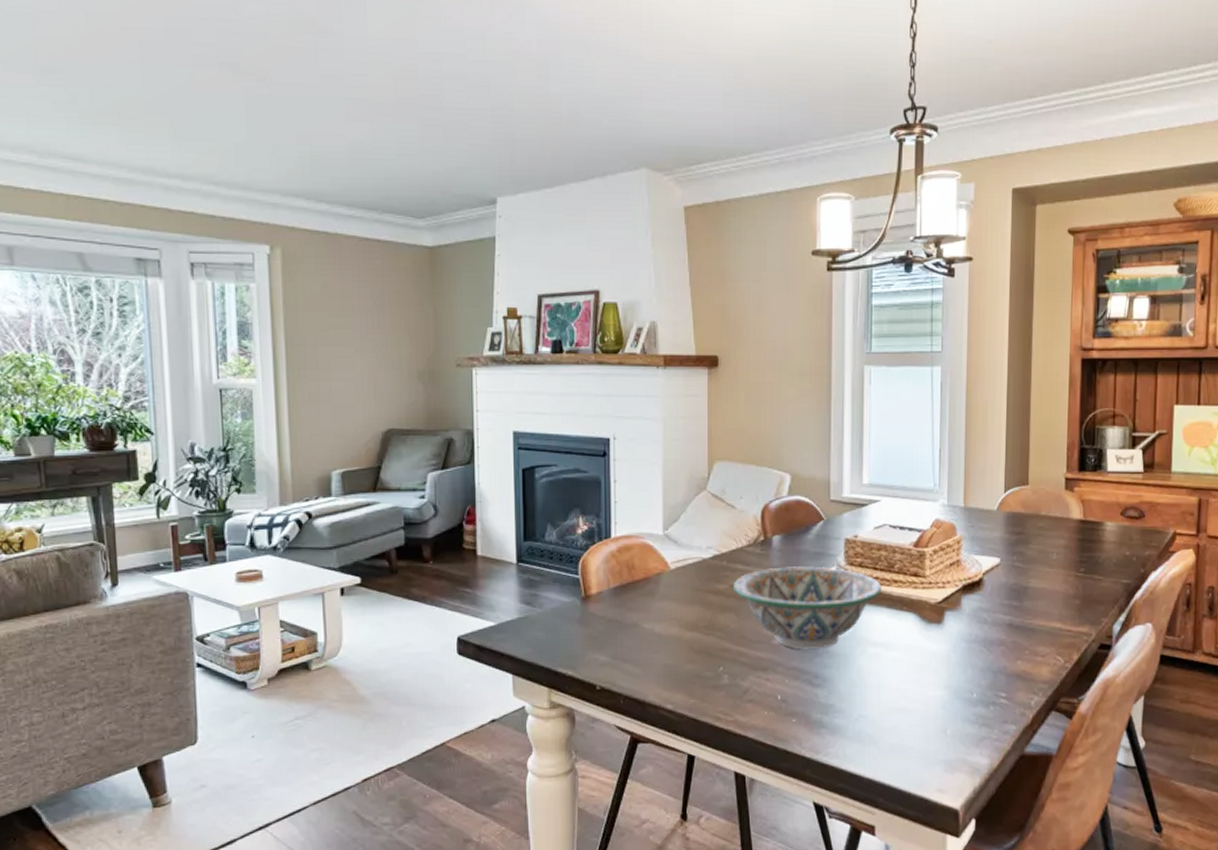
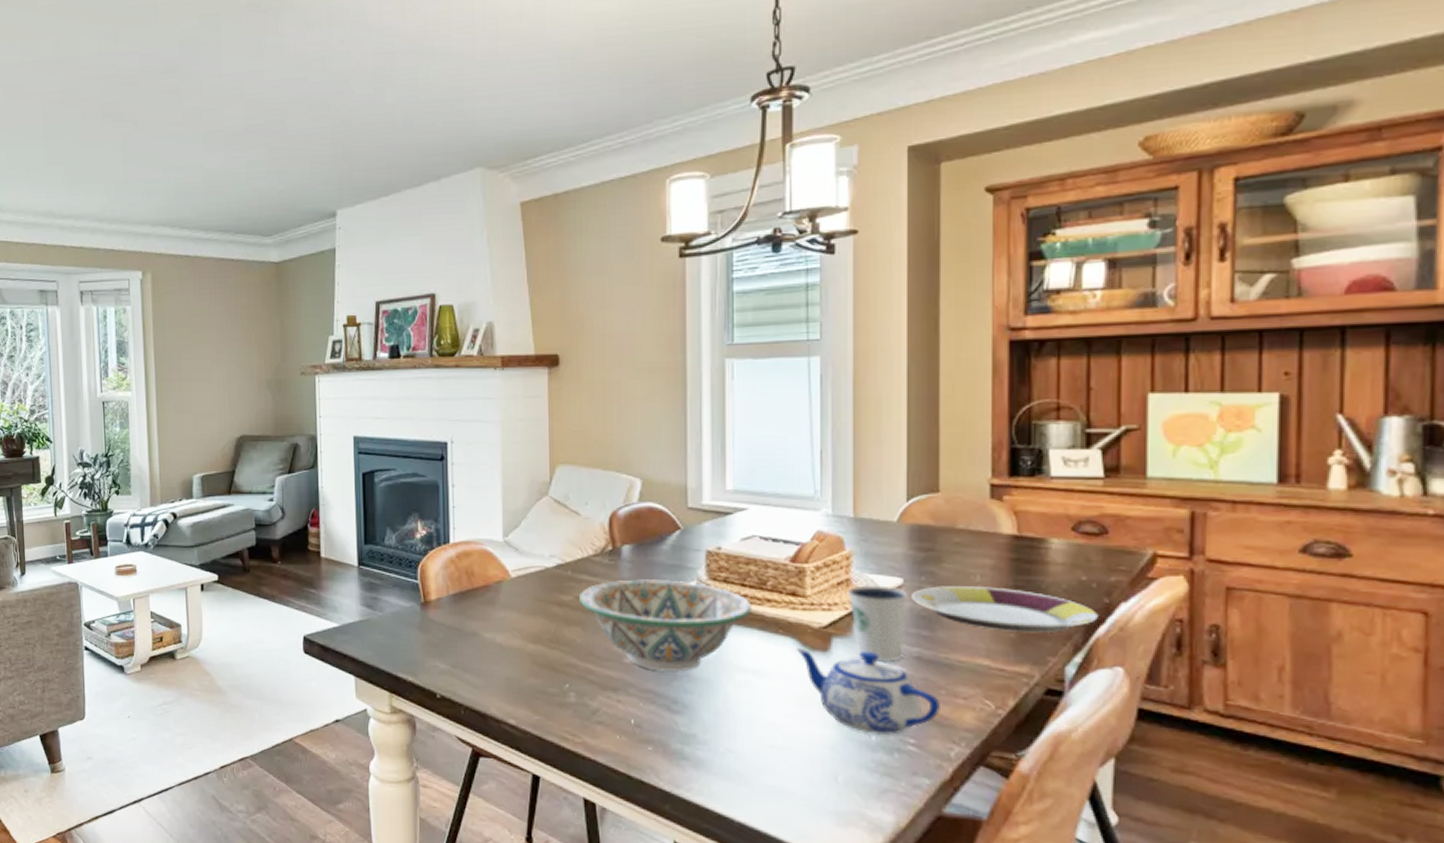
teapot: none [917,621,1025,692] -> present [797,647,940,736]
dixie cup: none [957,564,1004,630] -> present [847,585,908,662]
plate: none [1006,563,1136,599] -> present [912,586,1098,632]

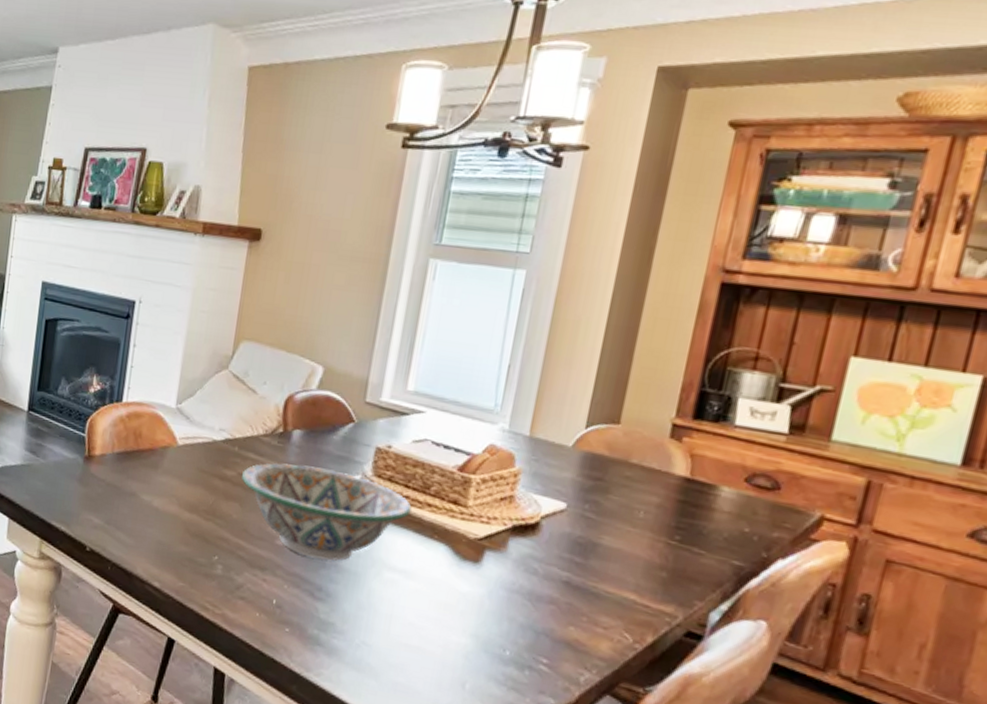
teapot: present [797,647,940,736] -> none [448,555,580,652]
dixie cup: present [847,585,908,662] -> none [508,504,569,583]
plate: present [912,586,1098,632] -> none [571,515,753,578]

